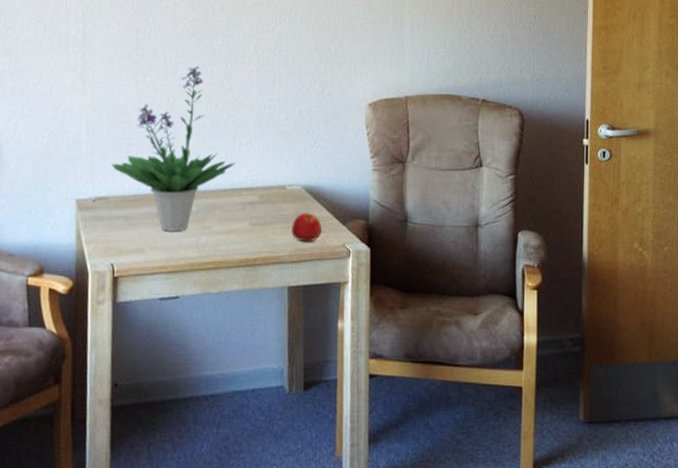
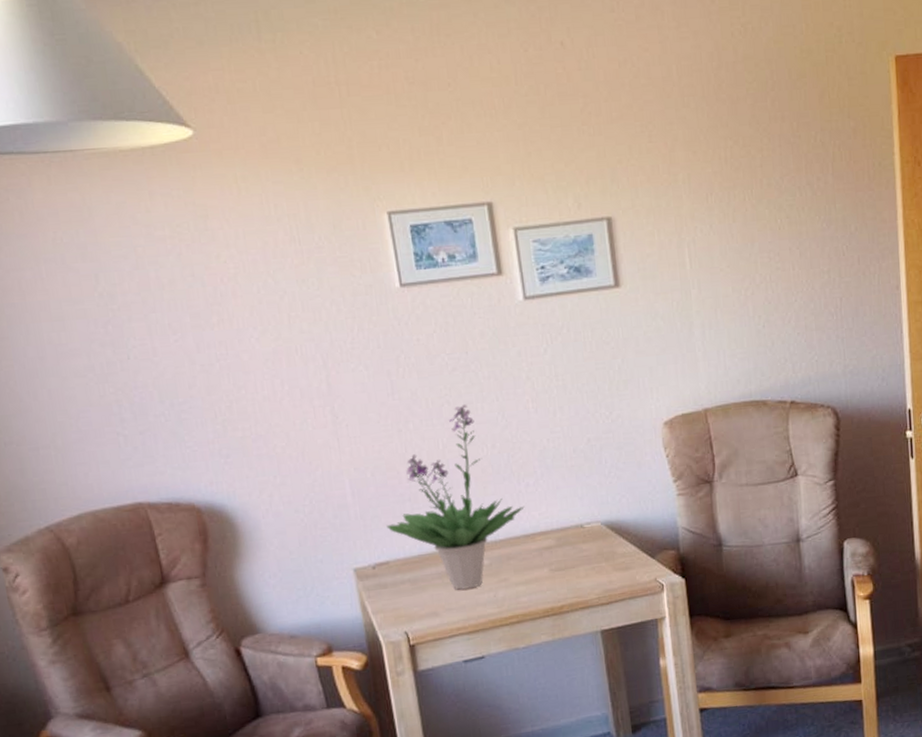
apple: present [292,212,323,242] -> none [596,549,630,582]

